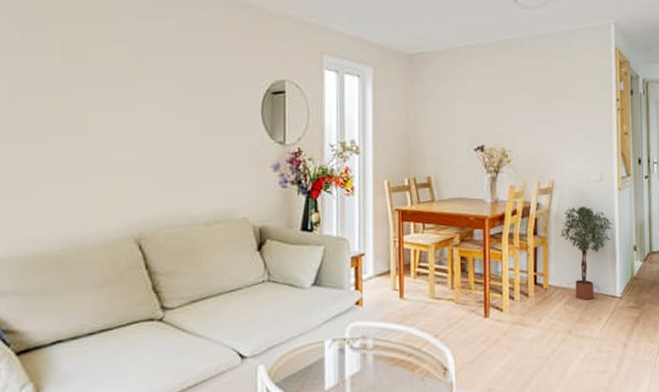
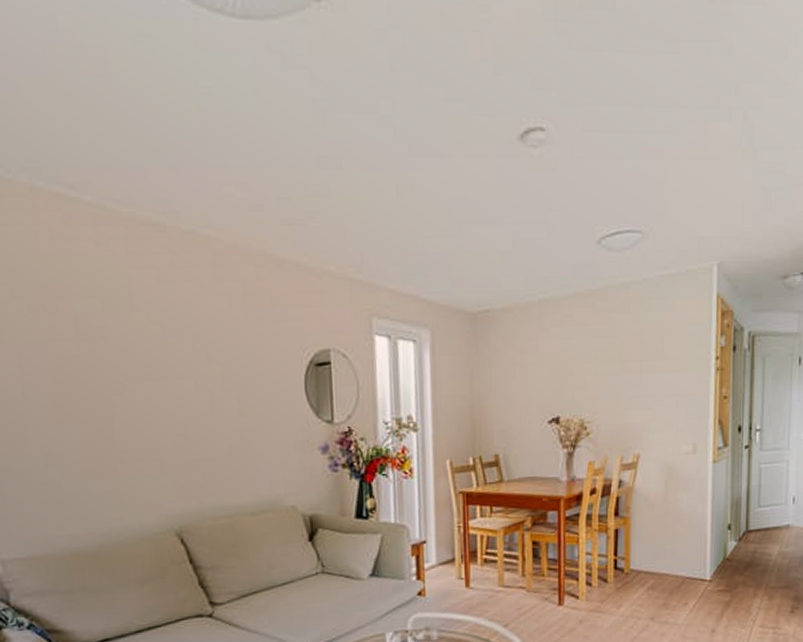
potted tree: present [560,206,612,300] -> none [645,482,704,585]

